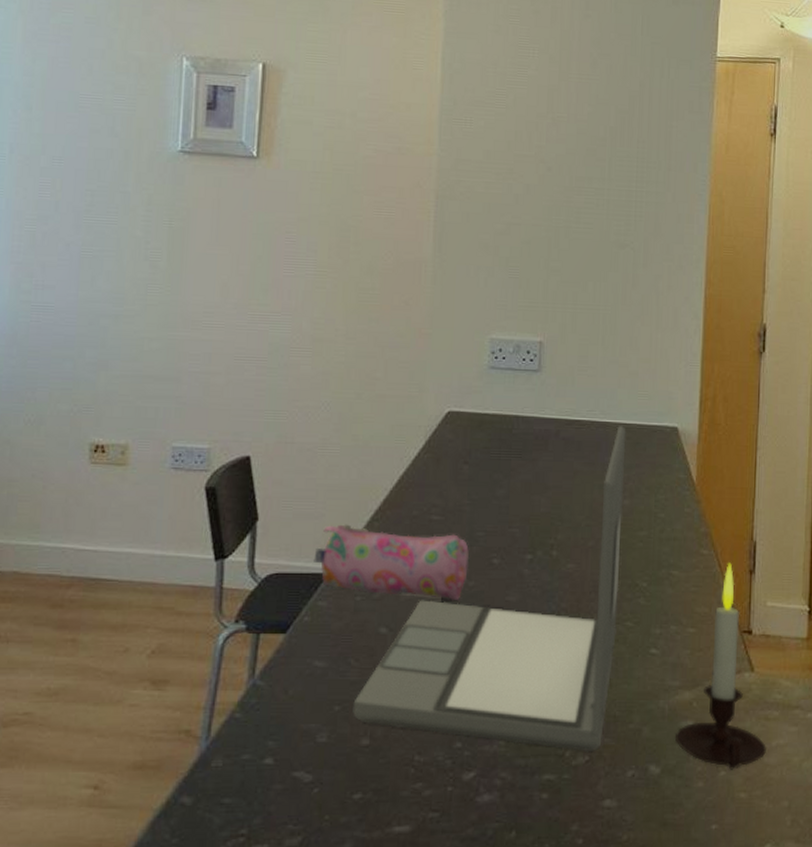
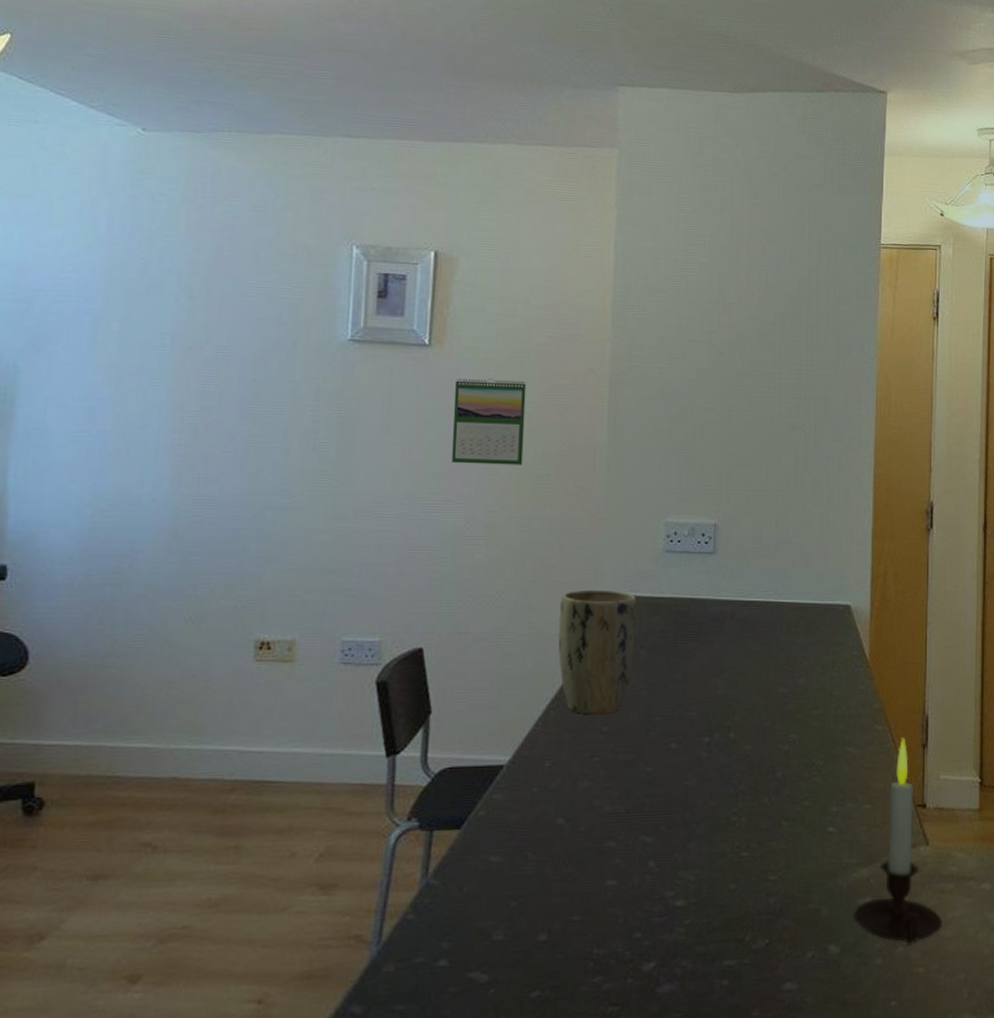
calendar: none [279,190,353,279] -> present [452,377,527,465]
pencil case: present [313,524,470,601] -> none [488,714,647,788]
laptop: present [353,425,626,753] -> none [530,604,801,936]
plant pot: none [382,403,461,528] -> present [558,589,637,715]

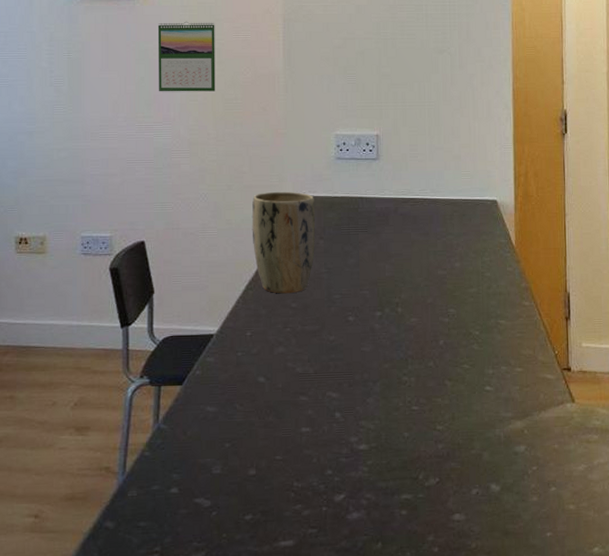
candle: present [854,737,942,945] -> none [511,311,589,486]

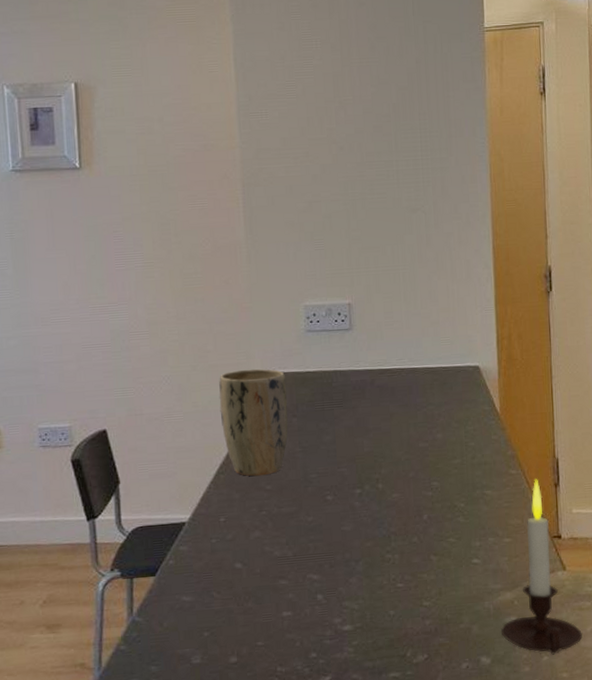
calendar: present [157,21,216,92] -> none [106,191,173,270]
candle: none [511,311,589,486] -> present [501,479,582,655]

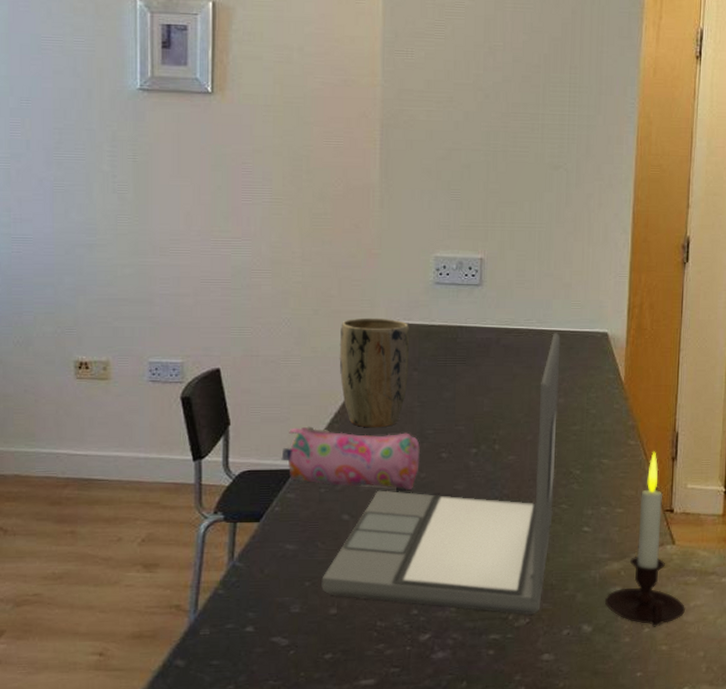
pencil case: none [171,478,307,536] -> present [281,426,421,491]
laptop: none [219,369,441,652] -> present [321,332,561,616]

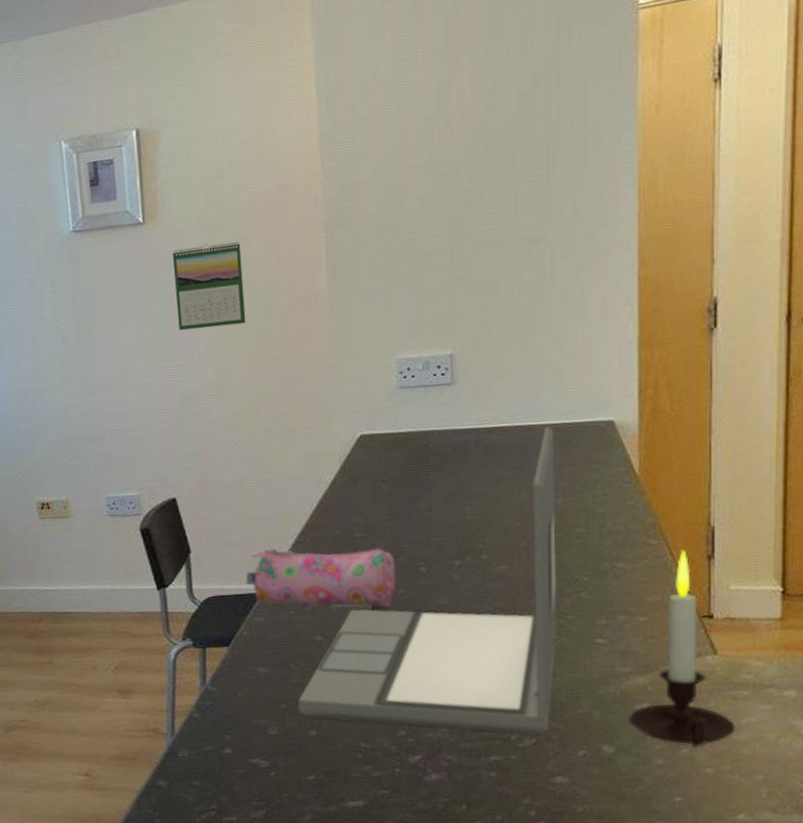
calendar: none [237,123,303,205] -> present [172,241,246,331]
plant pot: present [339,318,410,428] -> none [297,430,376,546]

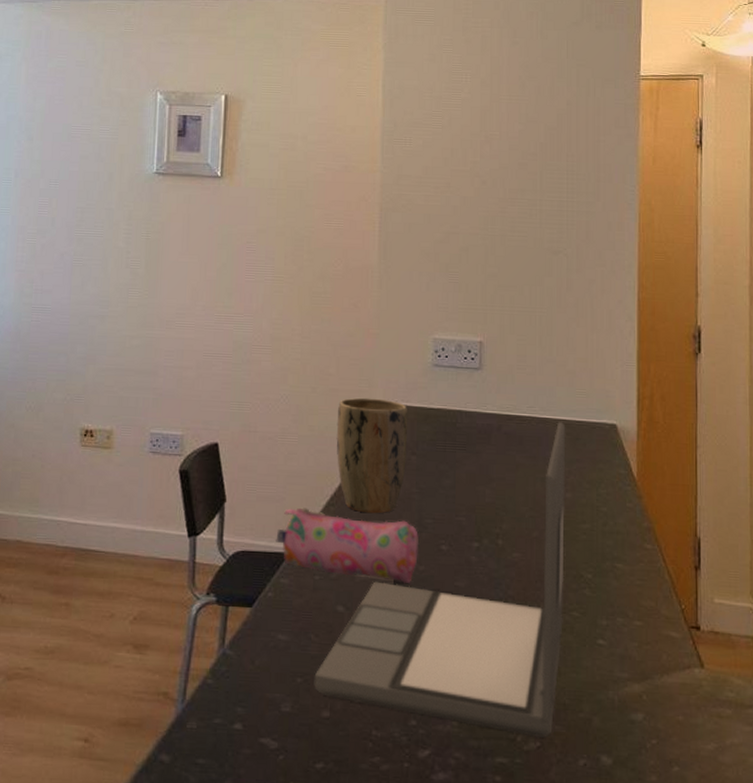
calendar: present [172,241,246,331] -> none [241,205,305,283]
plant pot: none [297,430,376,546] -> present [336,397,408,514]
candle: present [630,550,735,748] -> none [626,558,720,766]

